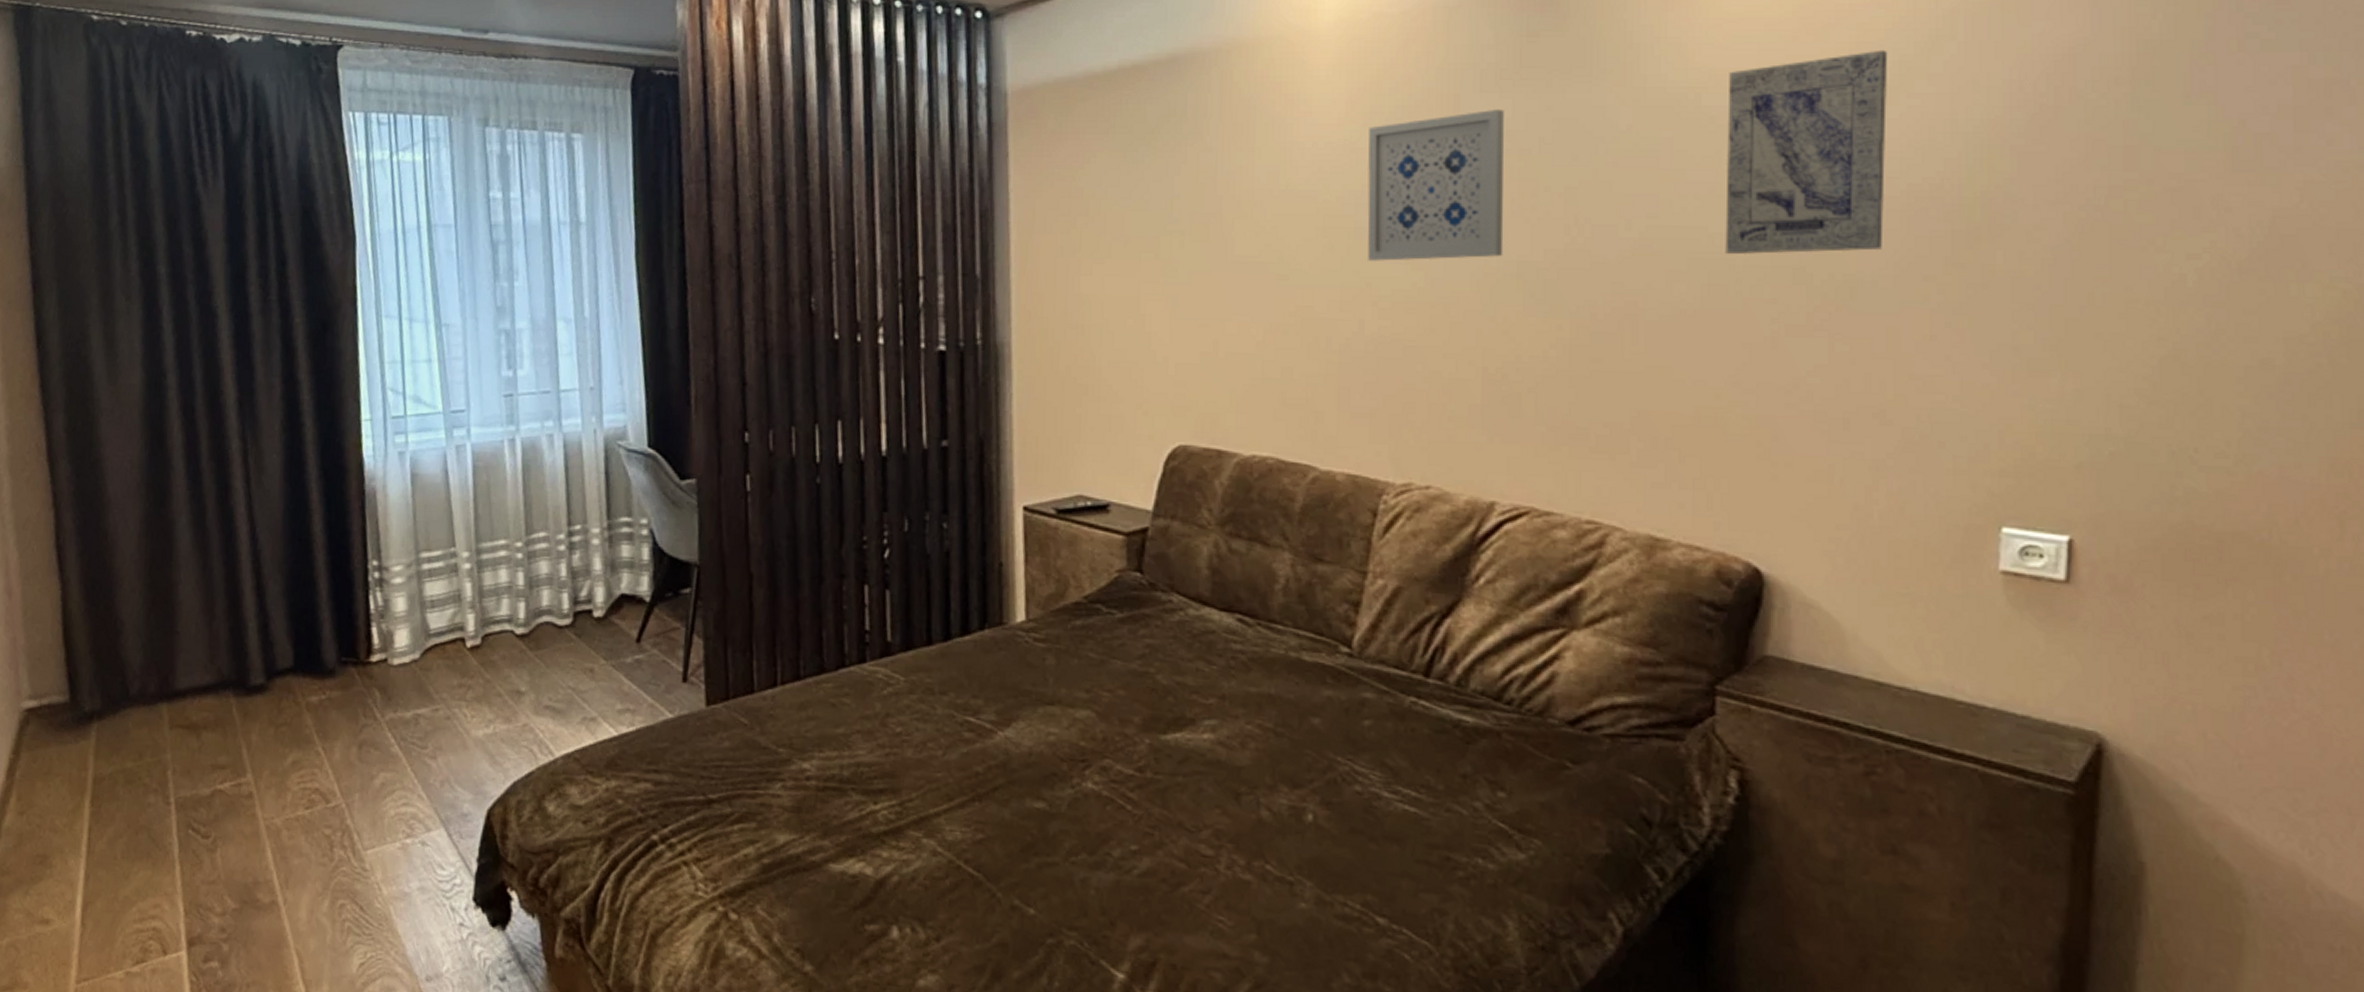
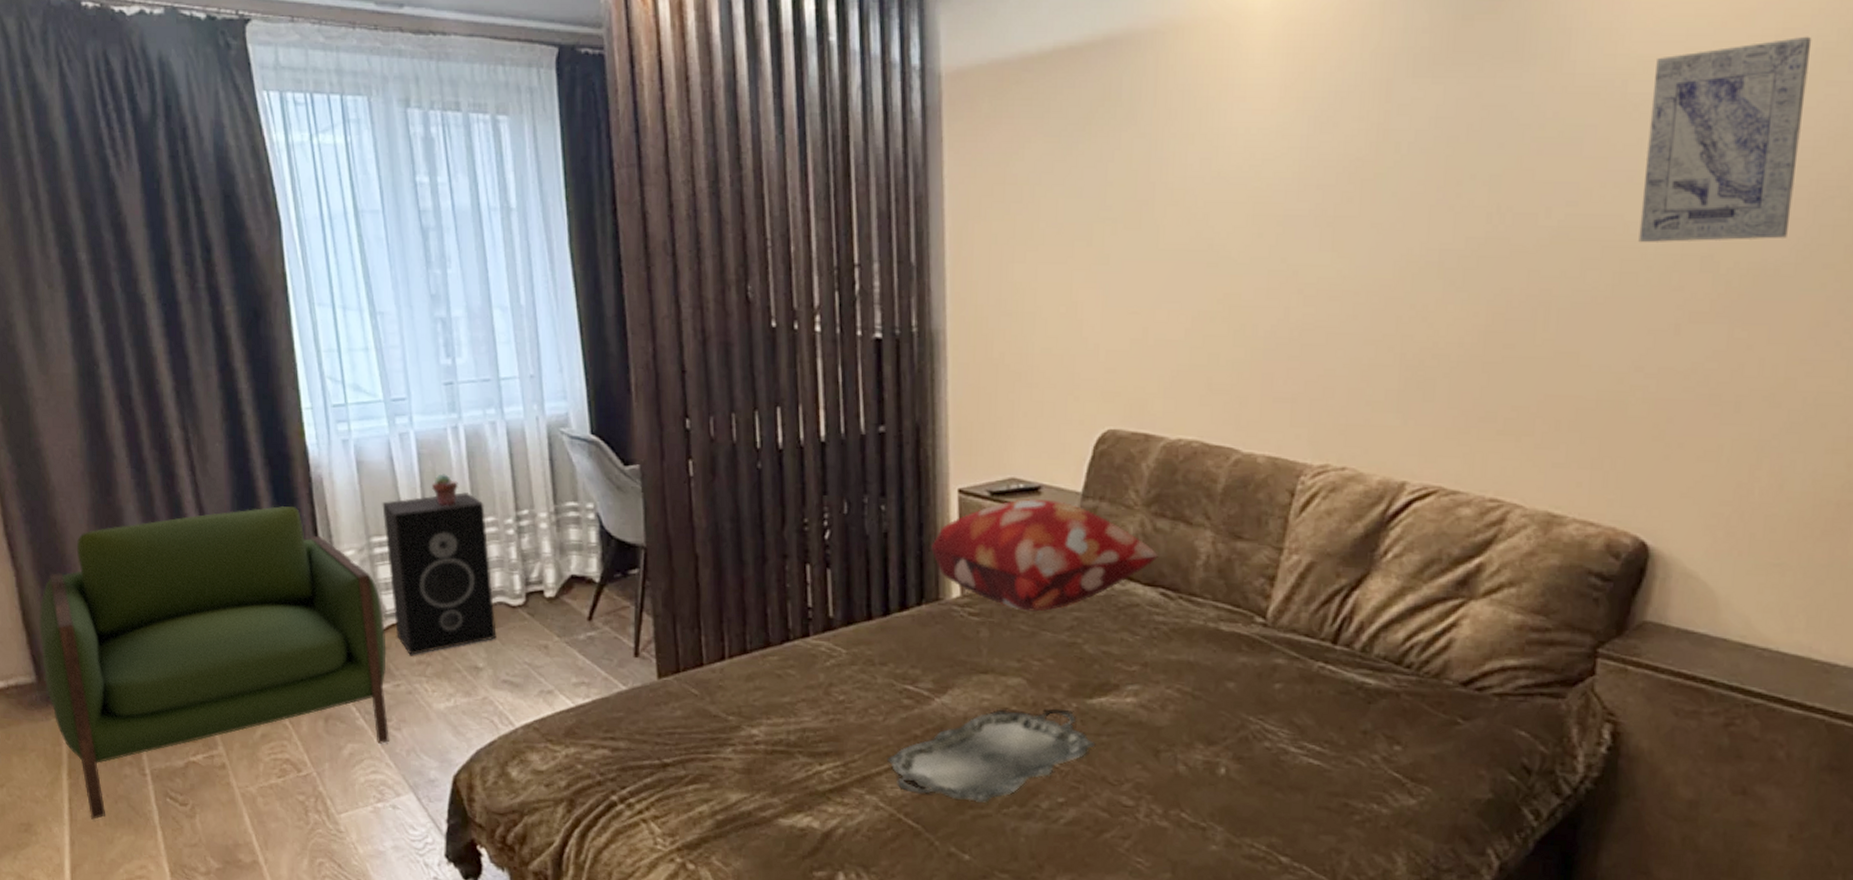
armchair: none [78,519,428,852] -> present [39,506,389,820]
speaker: none [433,506,541,679] -> present [382,492,496,656]
potted succulent: none [485,487,513,521] -> present [432,474,459,507]
serving tray: none [945,745,1171,850] -> present [886,709,1096,803]
decorative pillow: none [995,517,1234,638] -> present [931,499,1158,612]
wall art: present [1367,108,1504,261] -> none [1295,94,1435,249]

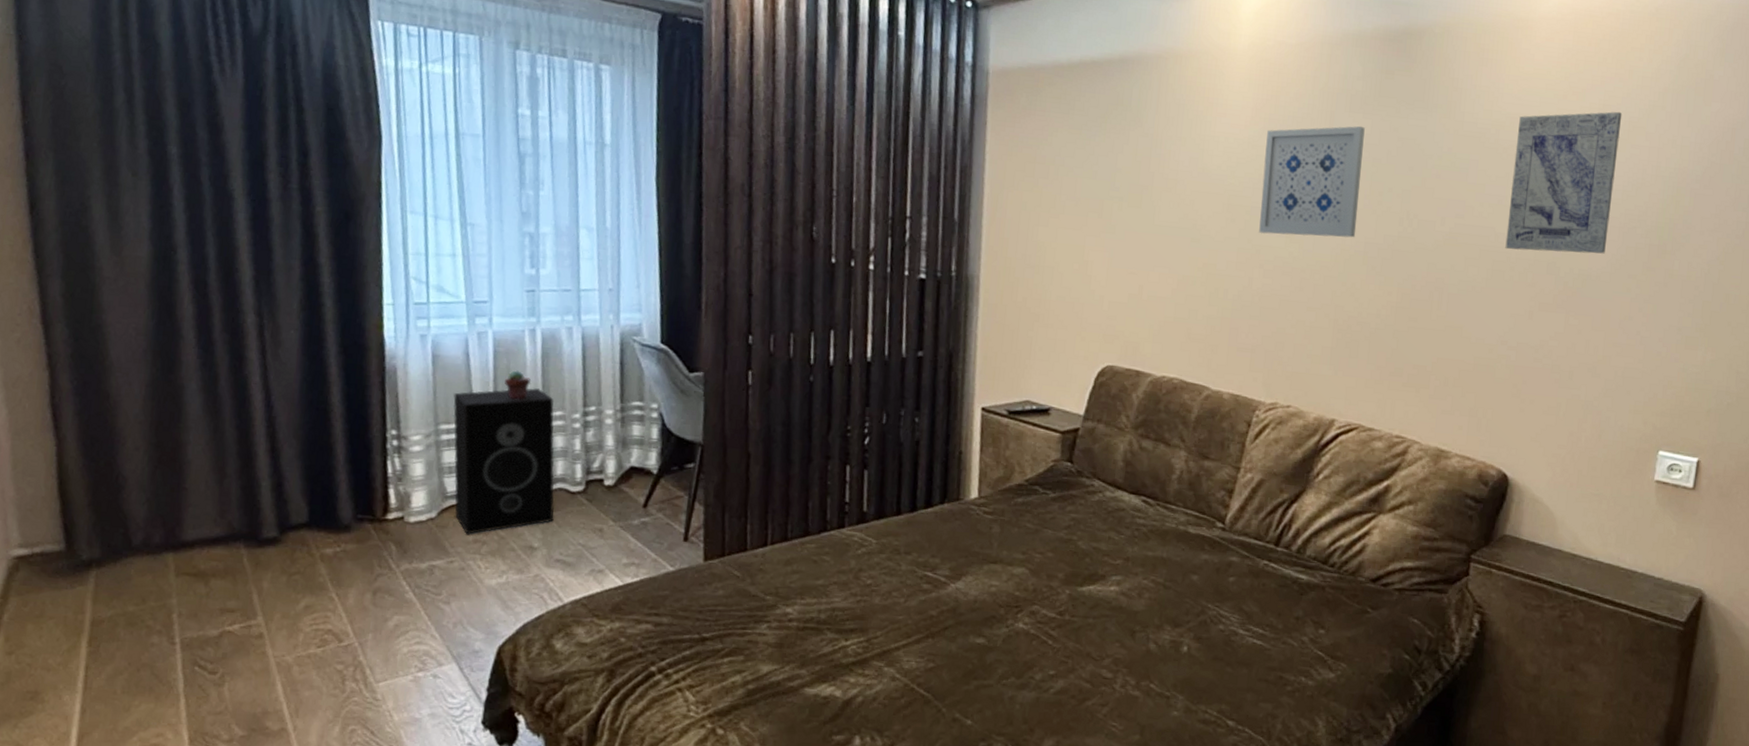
armchair: present [39,506,389,820] -> none [74,391,445,688]
serving tray: present [886,709,1096,803] -> none [905,595,1084,675]
decorative pillow: present [931,499,1158,612] -> none [955,418,1142,513]
wall art: none [1295,94,1435,249] -> present [1259,125,1365,238]

